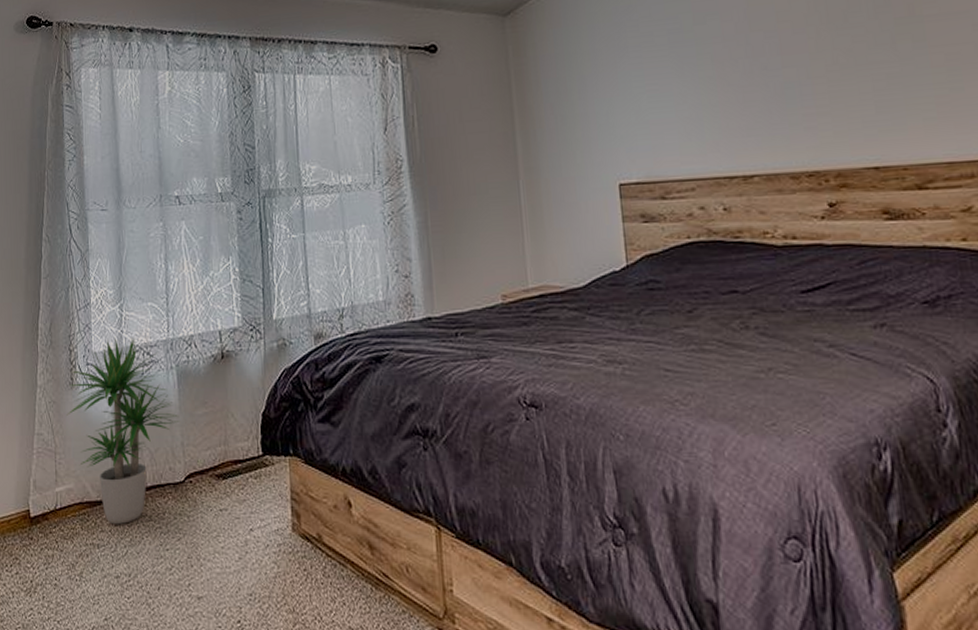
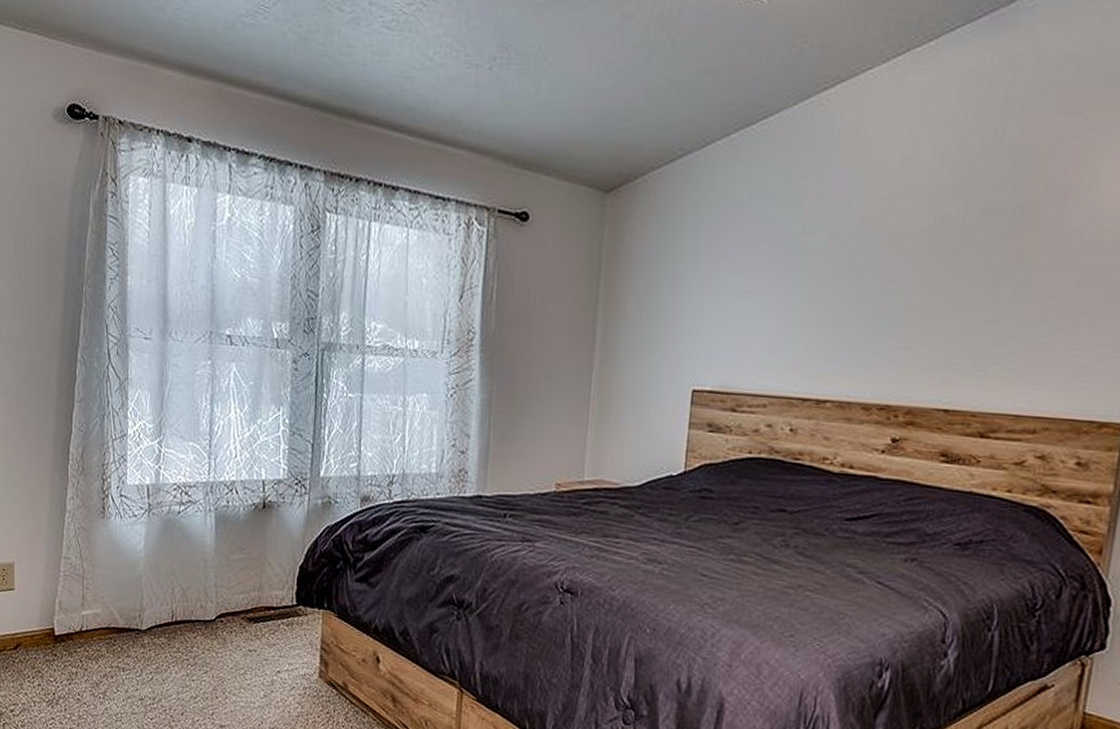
potted plant: present [67,337,180,524] -> none [97,473,214,652]

